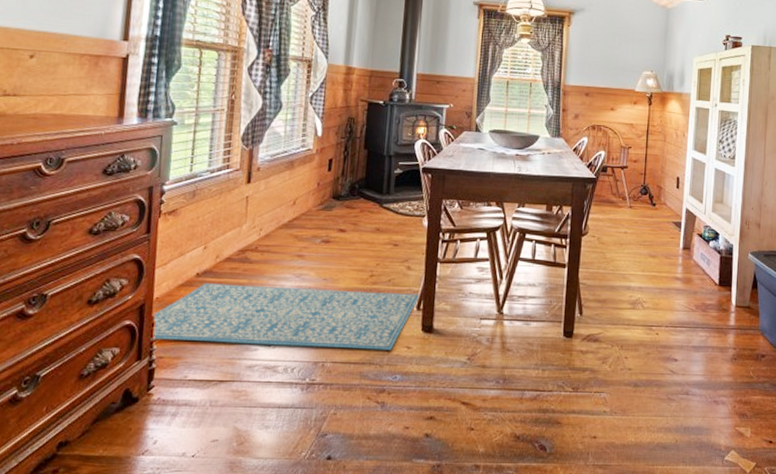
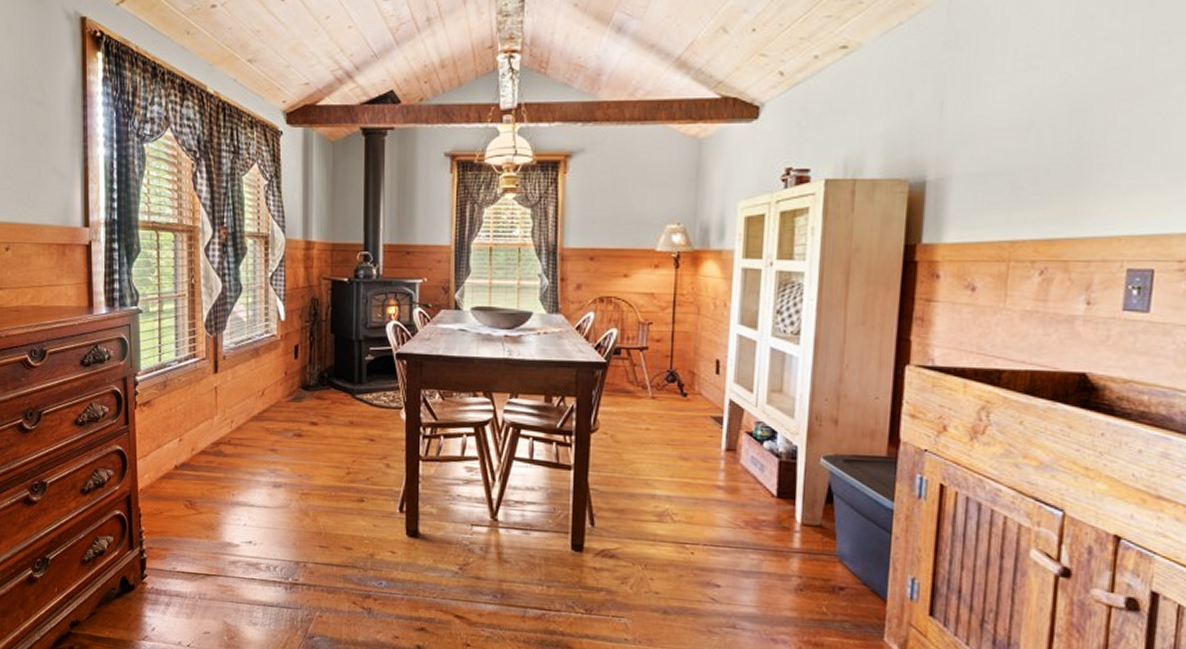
rug: present [151,283,421,350] -> none [138,476,403,554]

